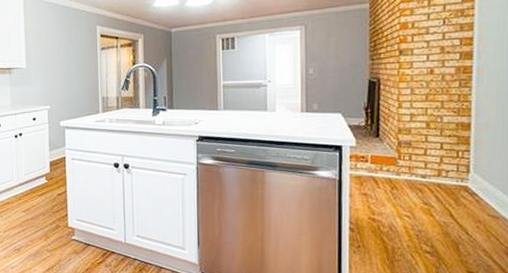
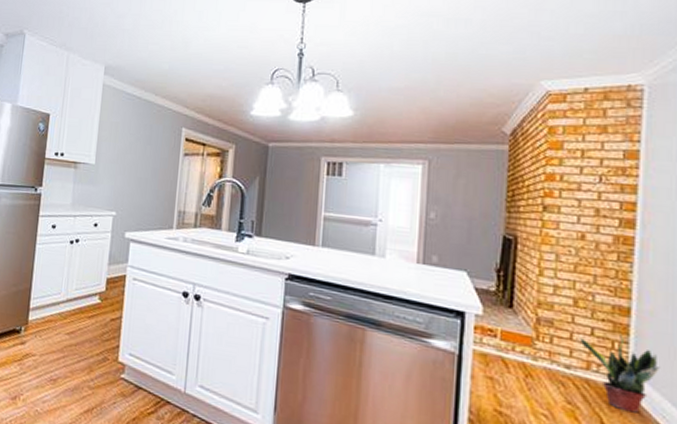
potted plant: none [432,144,494,204] -> present [579,333,660,413]

